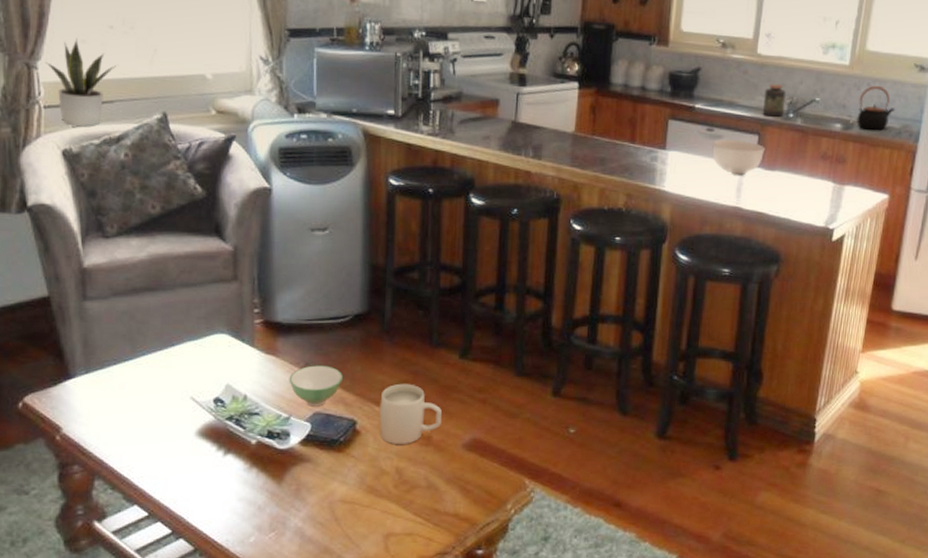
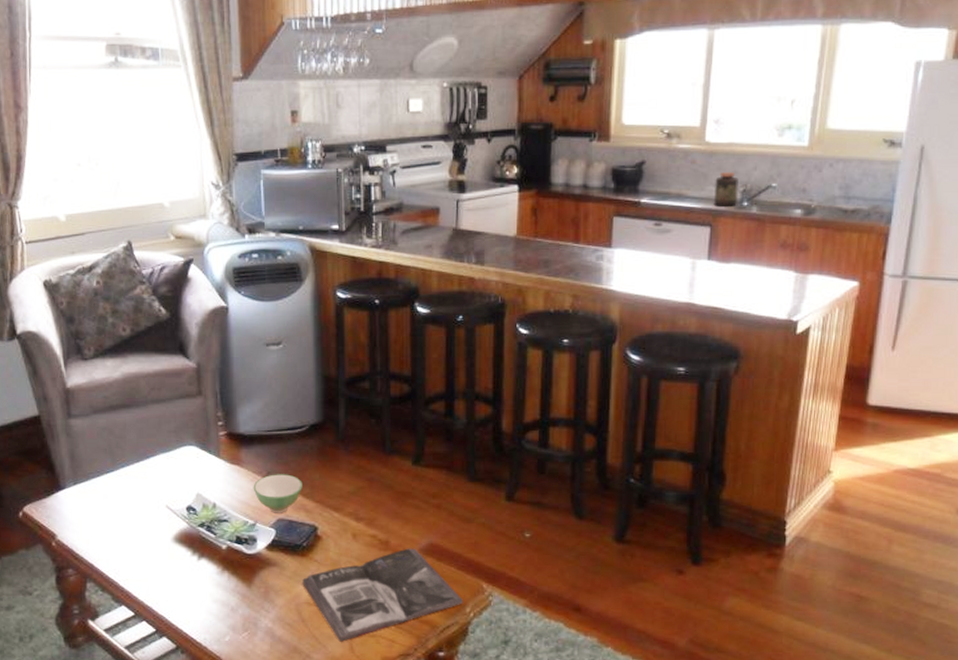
potted plant: present [46,39,116,128] -> none [25,178,85,259]
magazine: none [337,443,504,541] -> present [302,548,463,642]
mug: present [379,383,443,445] -> none [338,490,399,550]
bowl: present [712,139,765,175] -> none [661,234,719,270]
teapot: present [856,85,895,131] -> none [819,165,863,215]

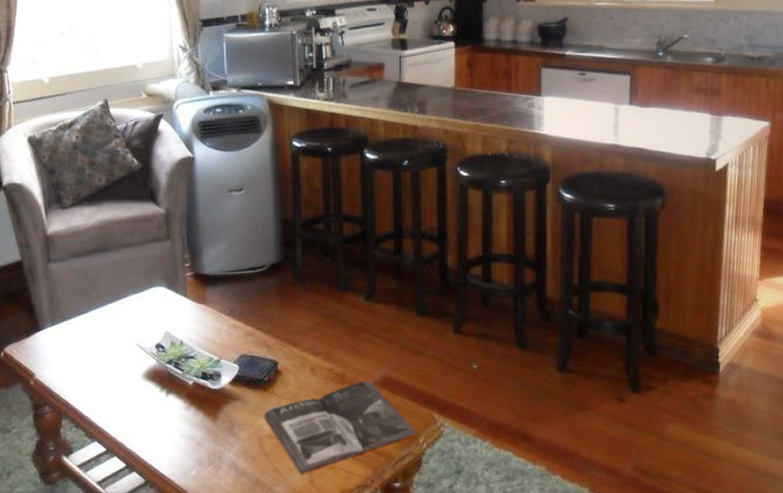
bowl: present [253,474,302,513] -> none [217,312,263,349]
jar: present [713,171,739,208] -> none [631,25,654,58]

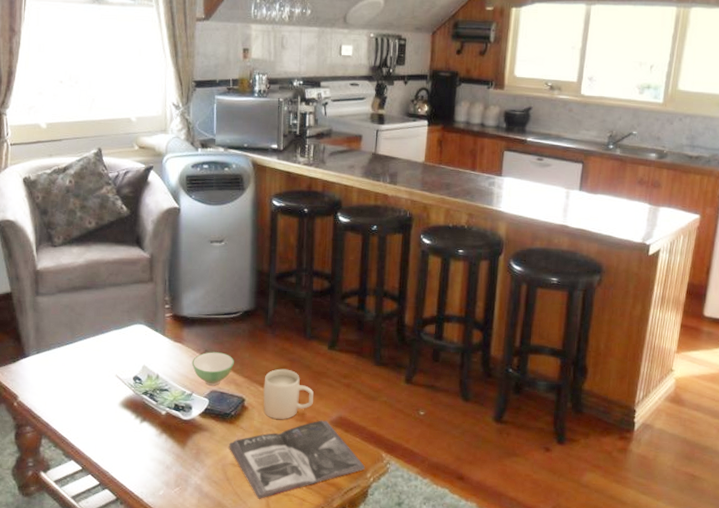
bowl: none [217,312,263,349] -> present [191,352,234,386]
mug: none [297,326,354,383] -> present [263,368,315,420]

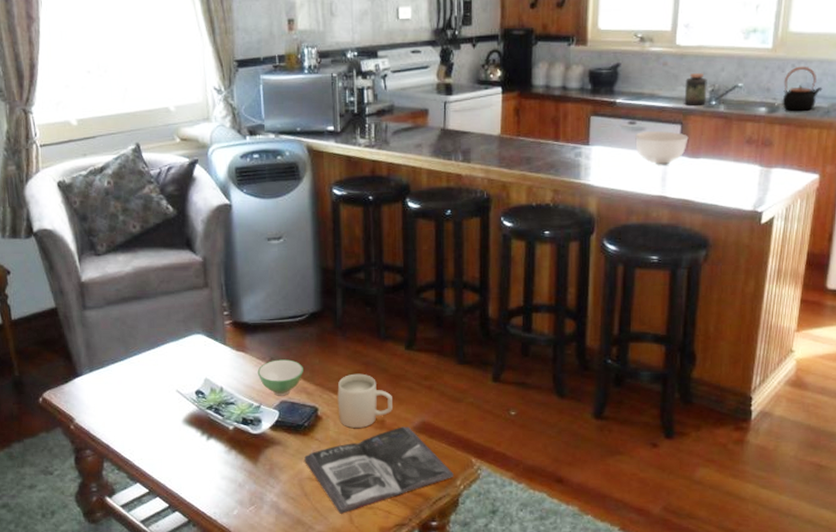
bowl: none [542,167,589,198] -> present [635,131,689,165]
jar: none [586,119,606,149] -> present [684,72,707,107]
teapot: none [670,120,705,160] -> present [782,66,823,112]

